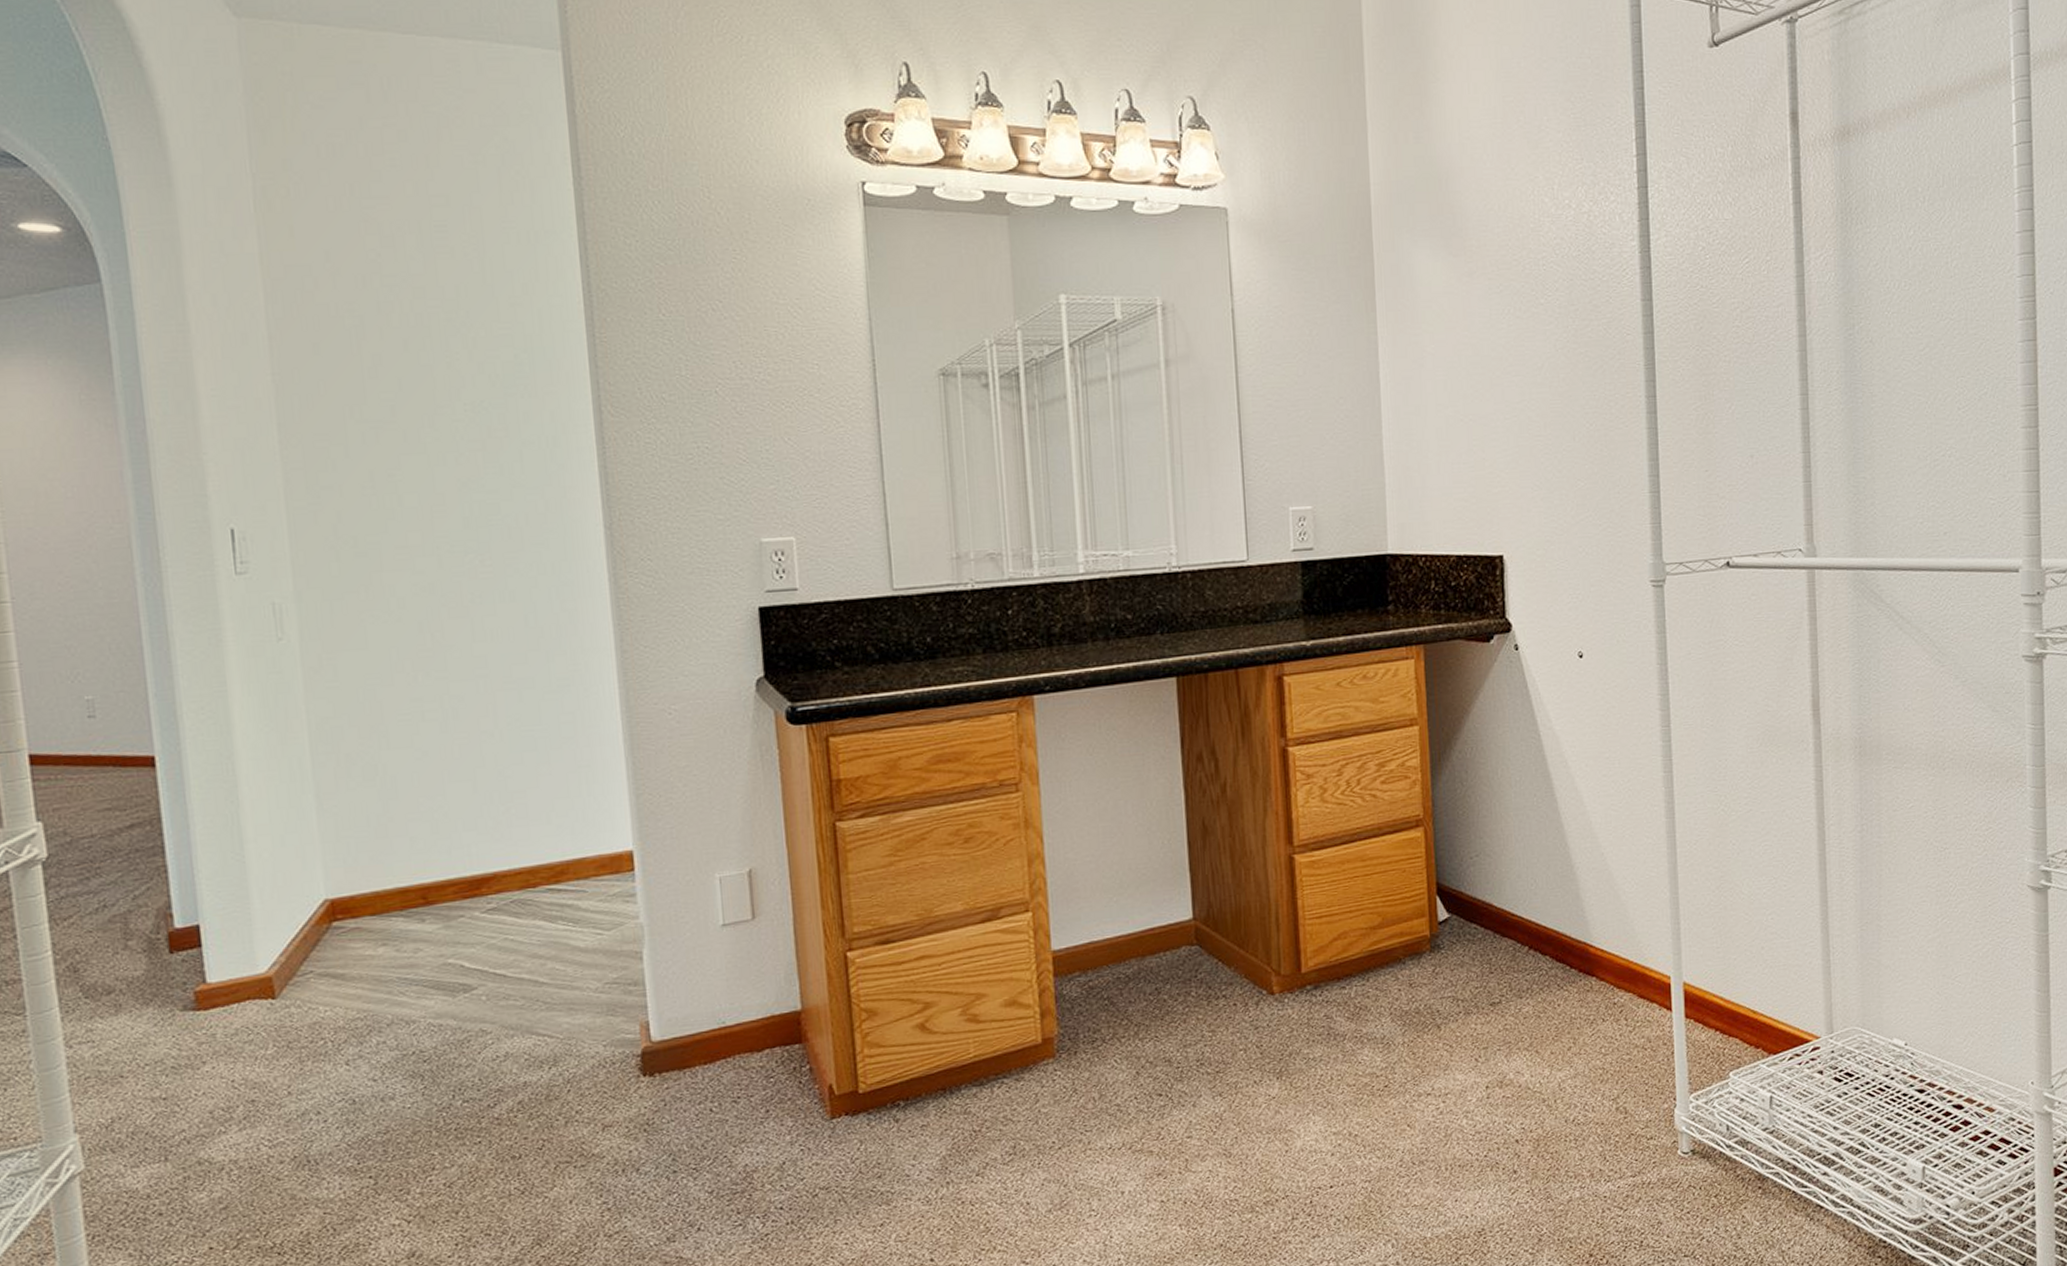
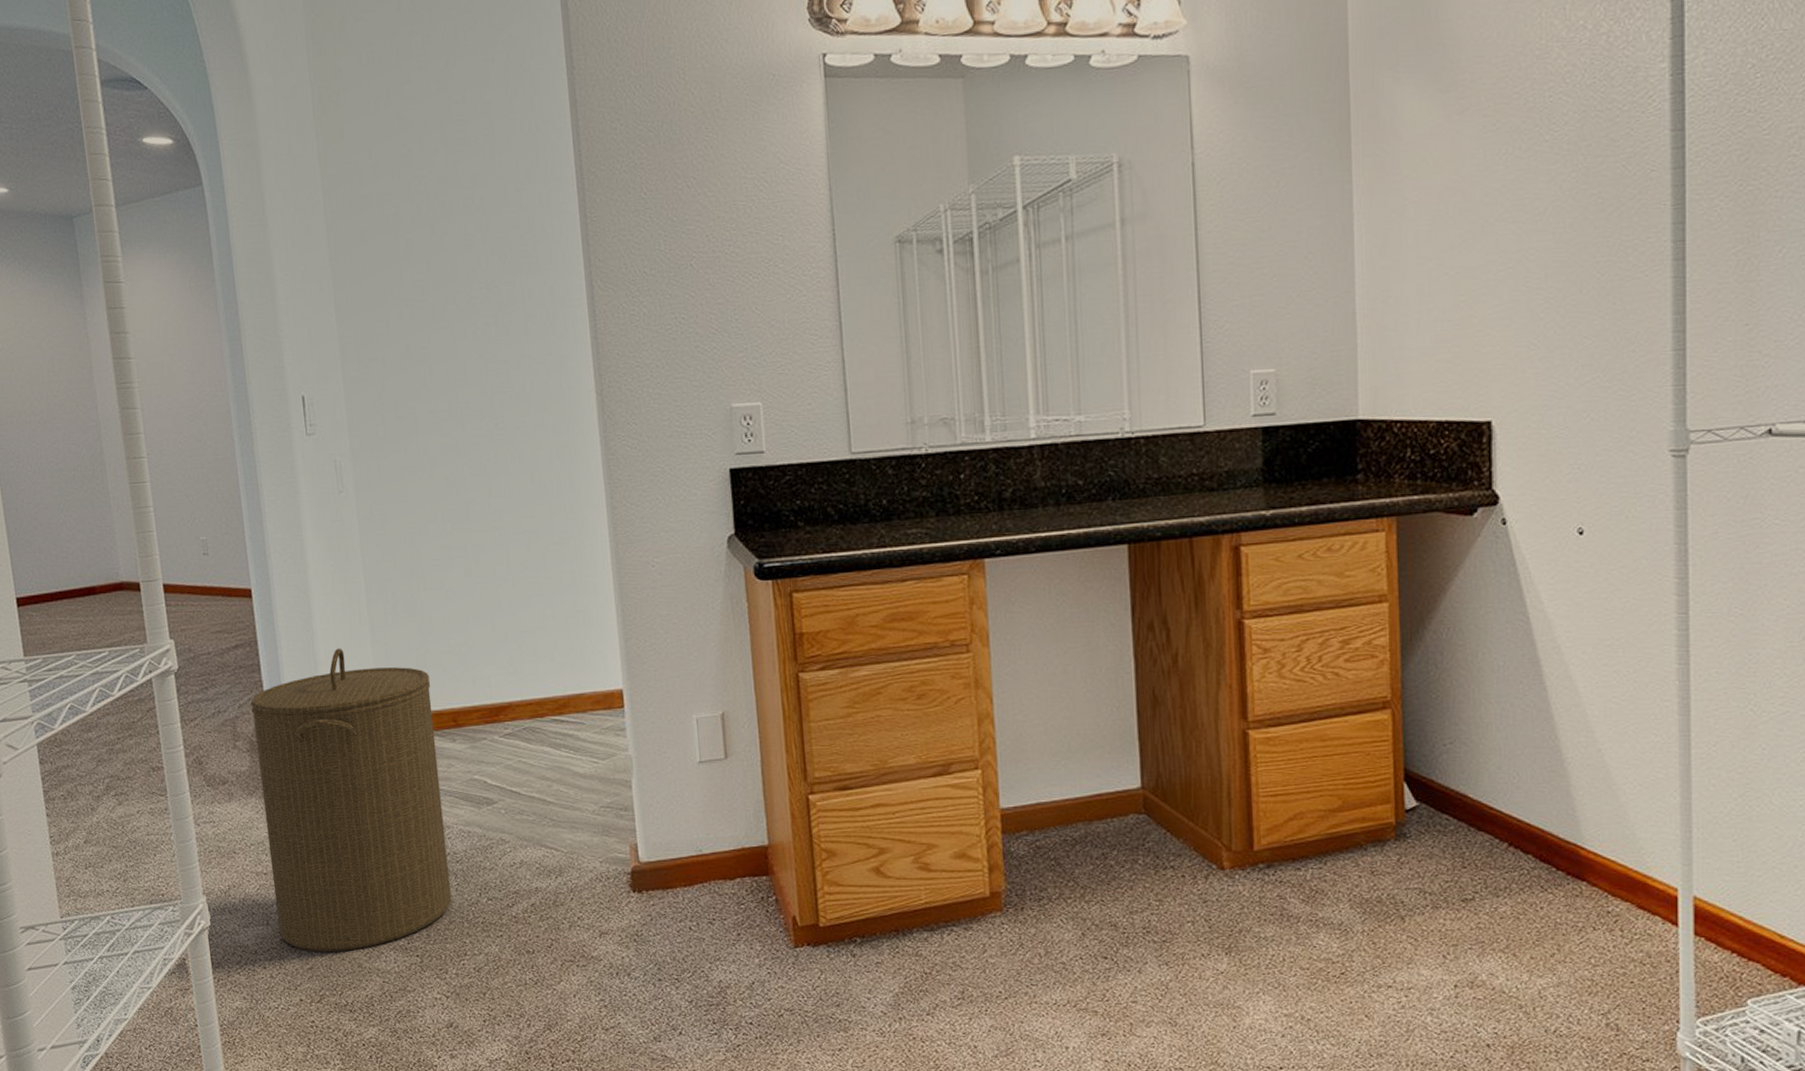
laundry hamper: none [150,821,417,1187] -> present [250,648,452,951]

